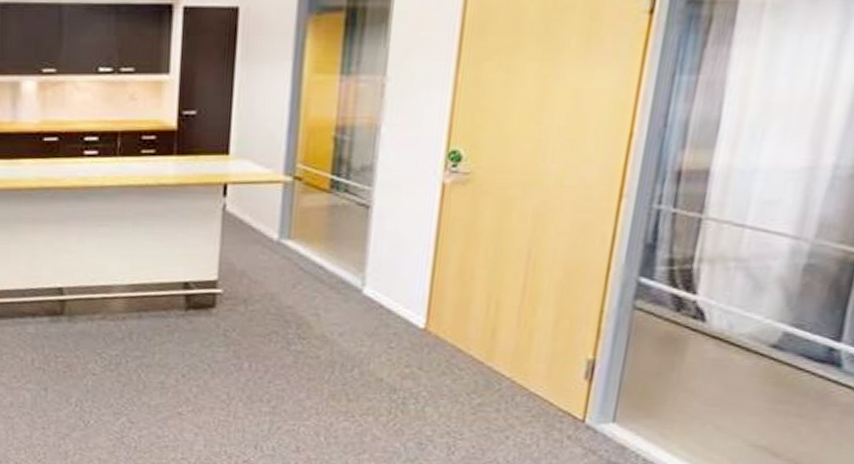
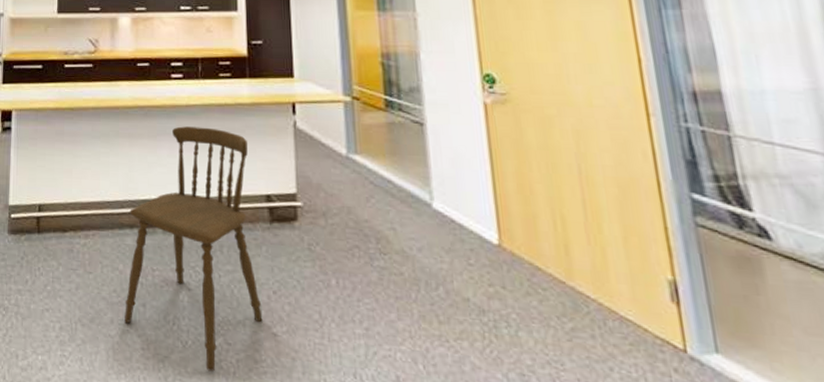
dining chair: none [25,210,169,447] -> present [125,126,263,372]

